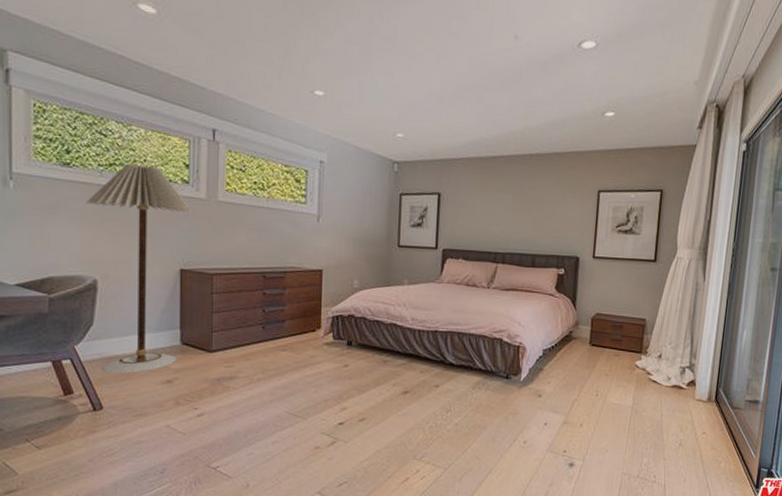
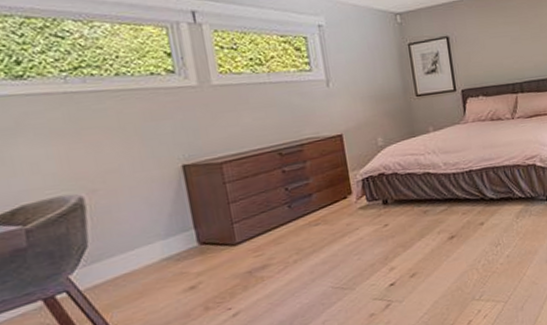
floor lamp: present [85,163,193,374] -> none [51,62,197,296]

